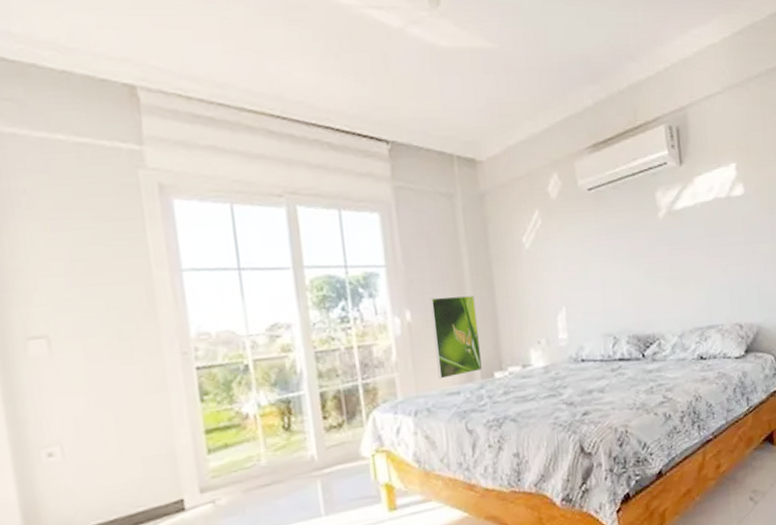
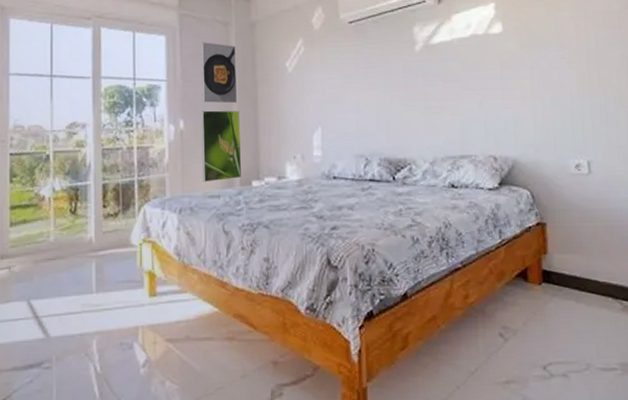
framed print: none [423,218,471,290] -> present [201,42,238,104]

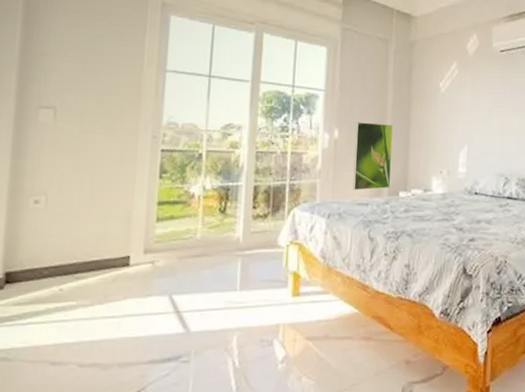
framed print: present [201,42,238,104] -> none [358,57,393,118]

